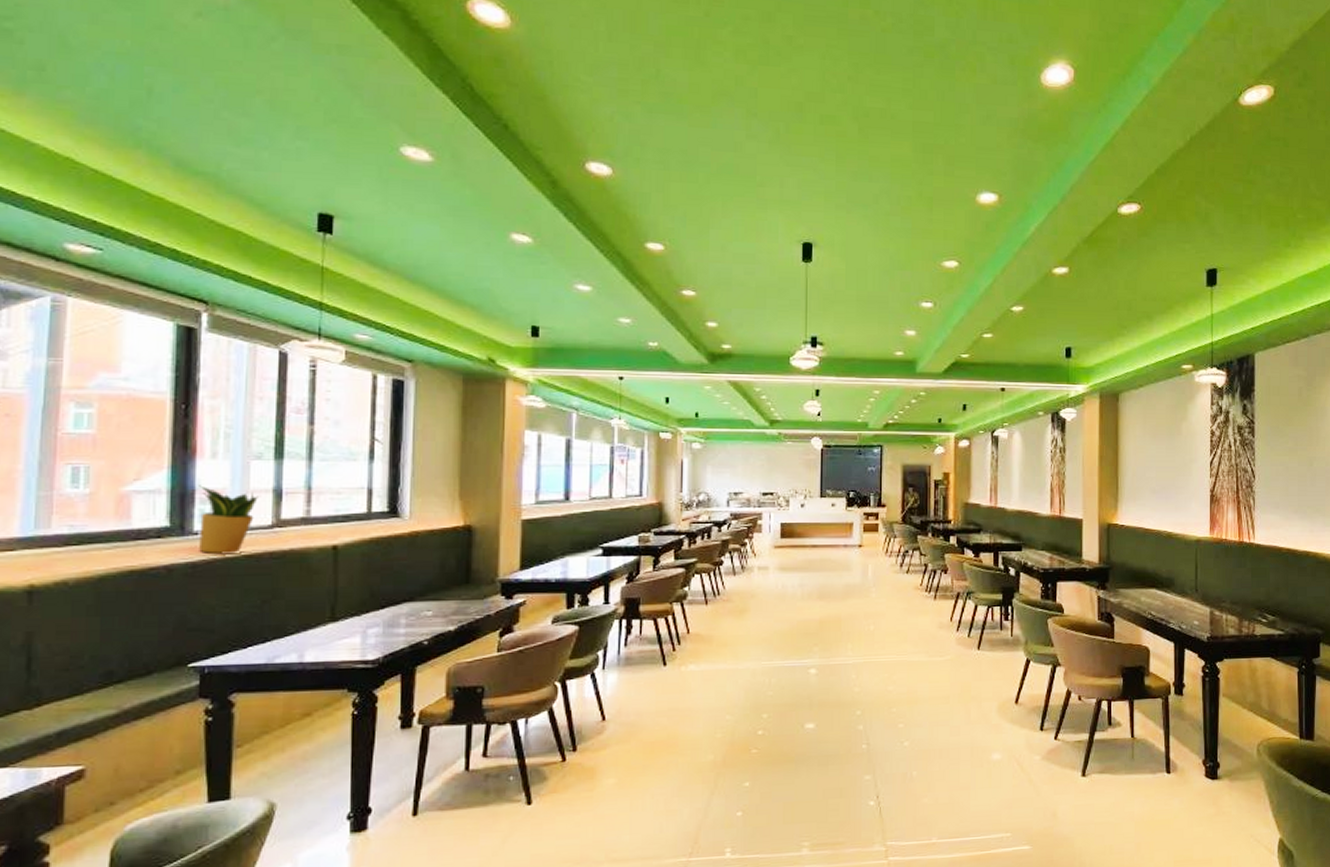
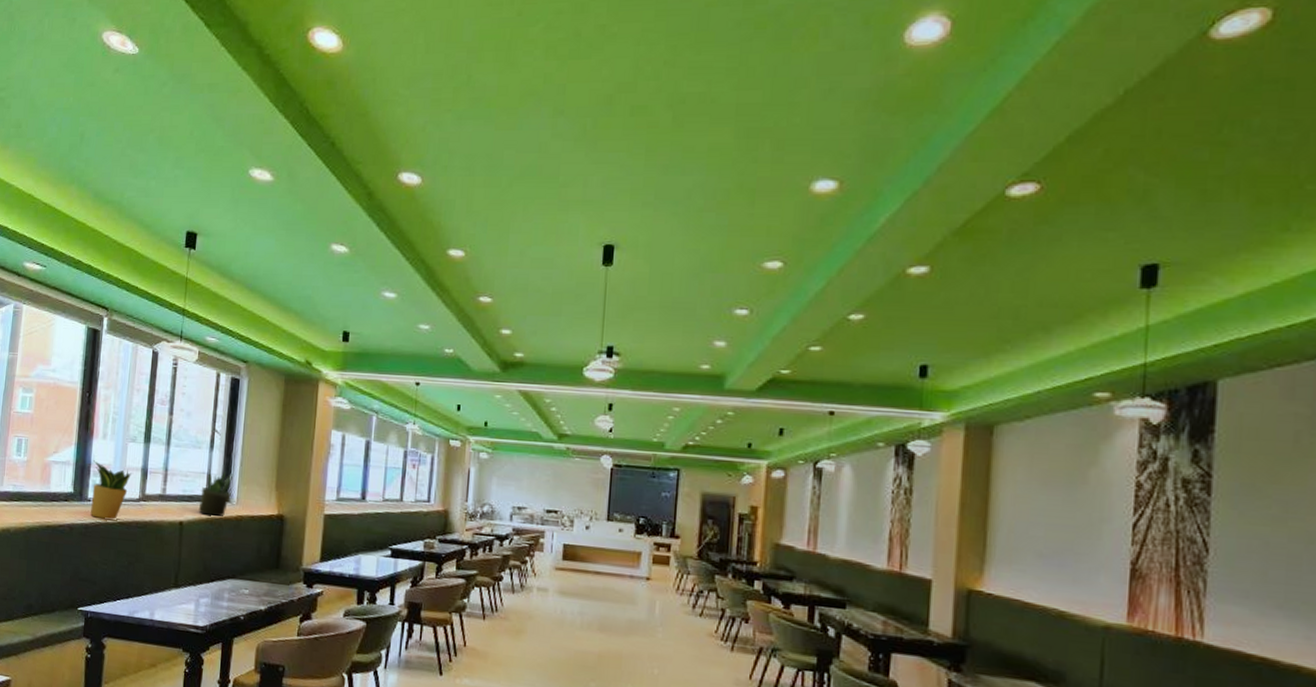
planter: none [358,483,403,536] -> present [198,469,234,517]

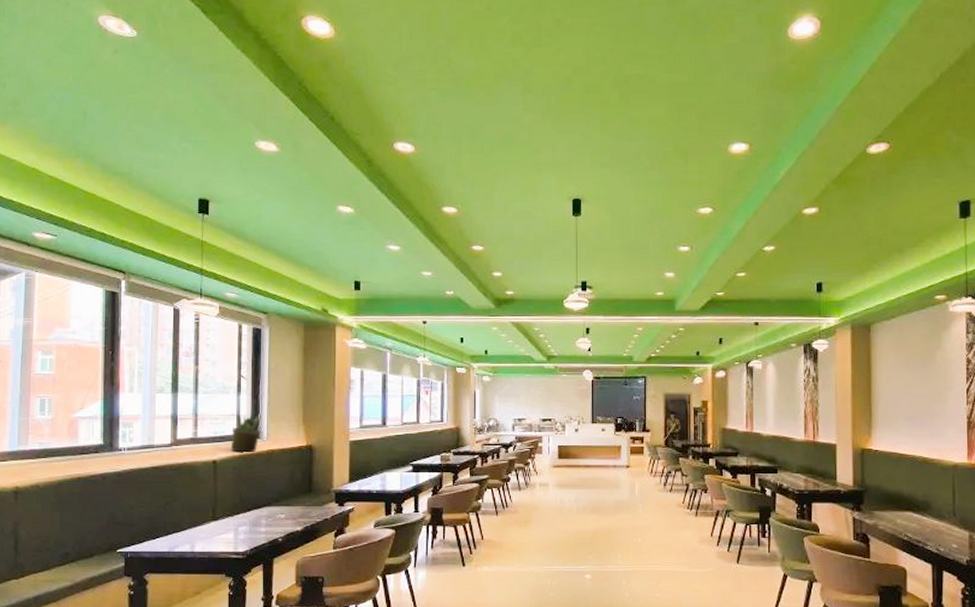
potted plant: present [90,460,131,520] -> none [122,413,161,466]

